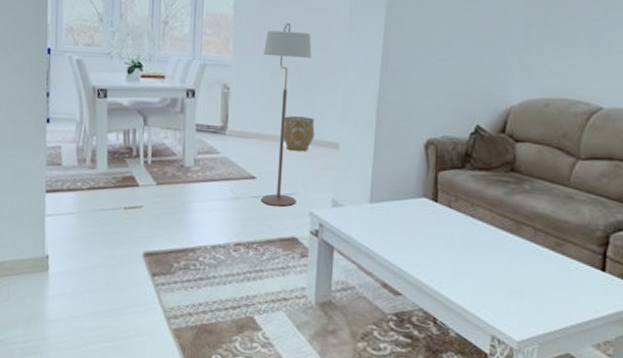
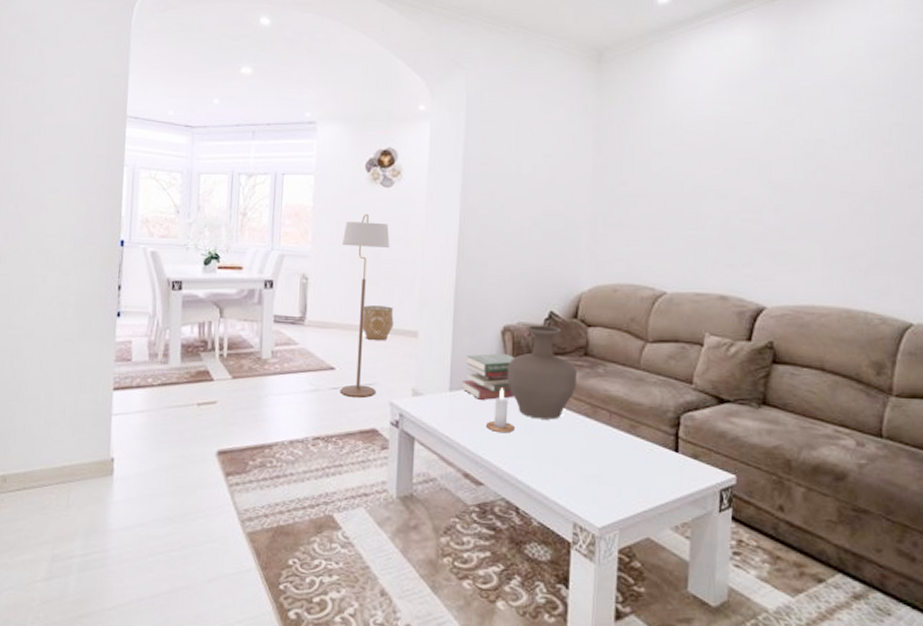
books: none [383,166,437,213] -> present [462,353,515,400]
candle: none [406,201,435,246] -> present [487,388,515,433]
vase: none [429,139,502,235] -> present [507,325,577,420]

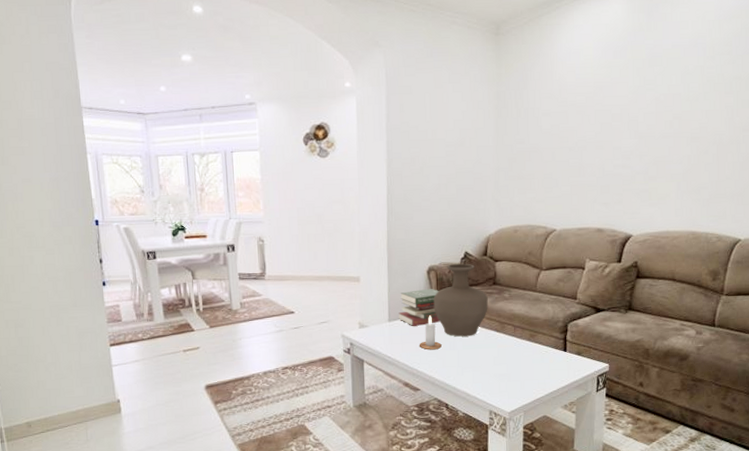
floor lamp: present [339,214,390,398] -> none [290,182,330,334]
basket: present [362,305,394,341] -> none [313,258,339,288]

